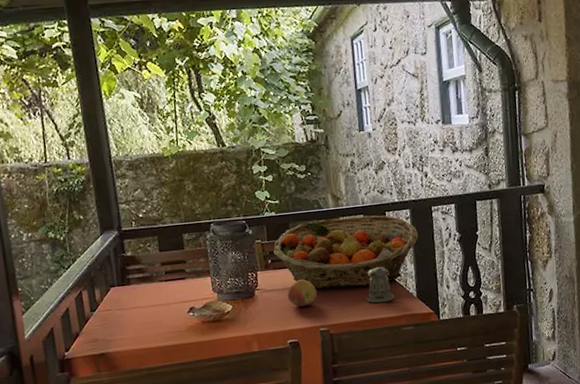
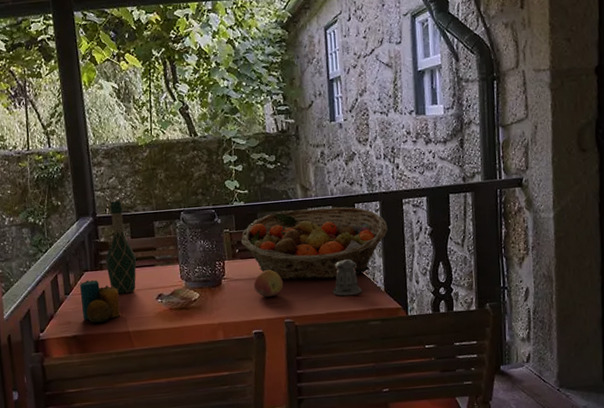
candle: none [106,295,150,340] -> present [80,280,120,323]
wine bottle: none [133,213,166,309] -> present [105,200,137,294]

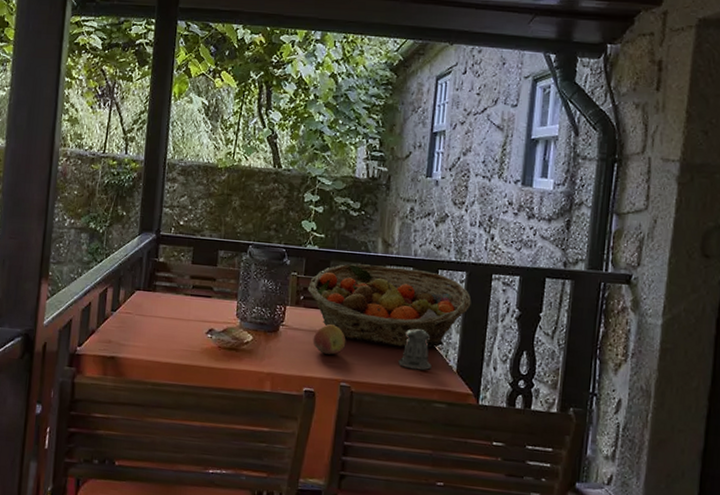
candle: present [80,280,120,323] -> none [126,299,168,348]
wine bottle: present [105,200,137,294] -> none [160,220,193,322]

